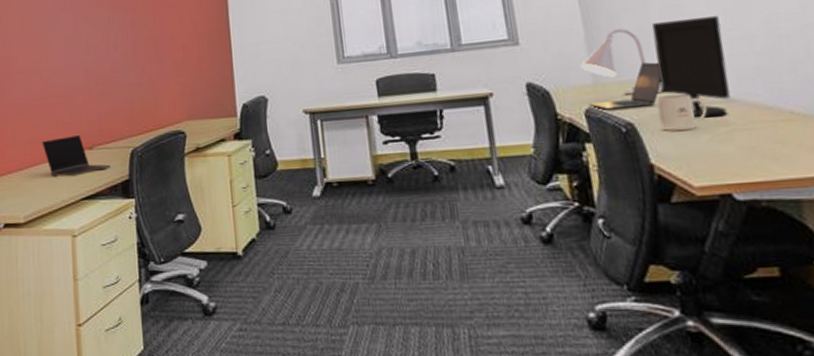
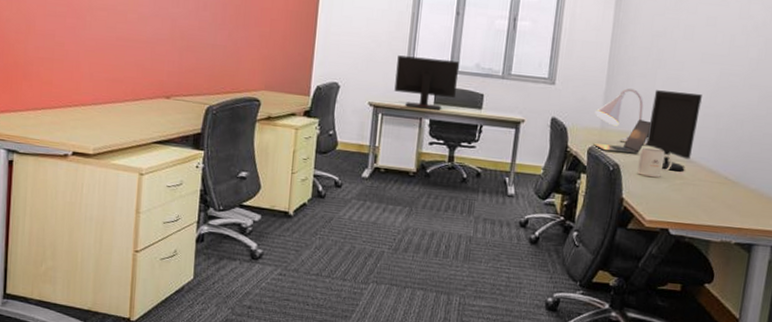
laptop computer: present [42,135,111,177] -> none [119,81,185,121]
computer monitor: none [325,44,401,106] -> present [394,55,460,110]

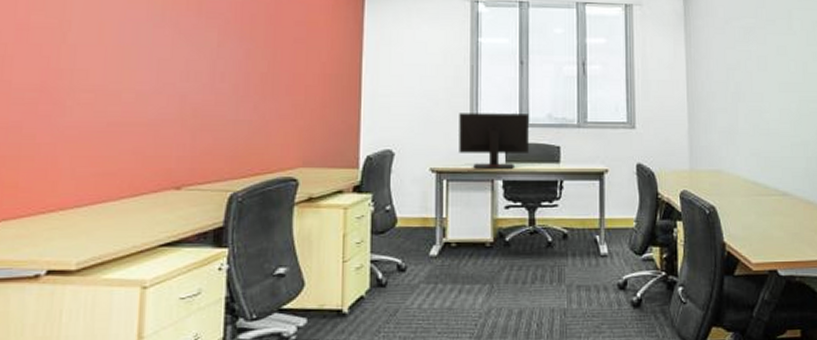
laptop: present [592,120,650,154] -> none [683,156,740,194]
table lamp: present [595,88,648,145] -> none [681,125,740,182]
mug: present [637,147,672,178] -> none [734,185,768,217]
monitor: present [646,90,702,172] -> none [738,124,787,207]

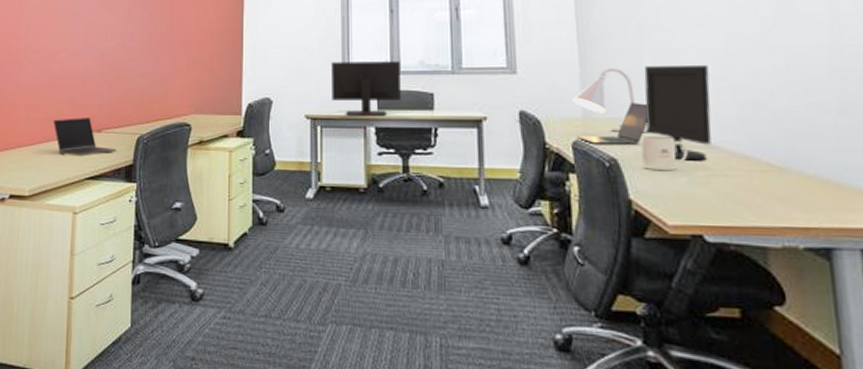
laptop computer: none [112,172,202,219] -> present [53,118,116,157]
table lamp: none [681,125,740,182] -> present [572,68,649,132]
laptop: none [683,156,740,194] -> present [576,103,648,144]
mug: none [734,185,768,217] -> present [641,135,687,171]
monitor: none [738,124,787,207] -> present [644,66,711,161]

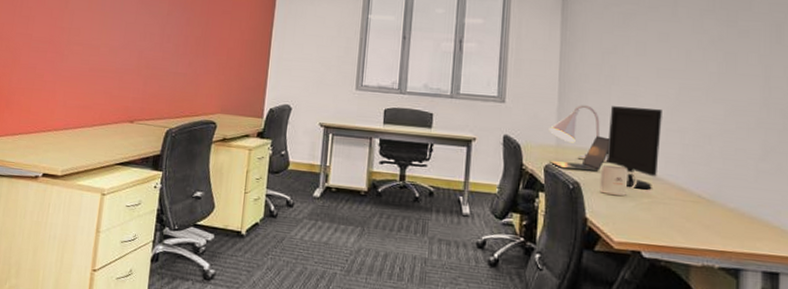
laptop computer: present [53,118,116,157] -> none [89,107,146,144]
computer monitor: present [331,61,401,116] -> none [344,78,408,130]

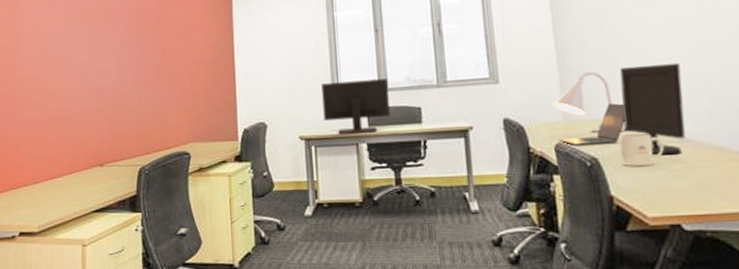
computer monitor: none [344,78,408,130] -> present [321,78,390,134]

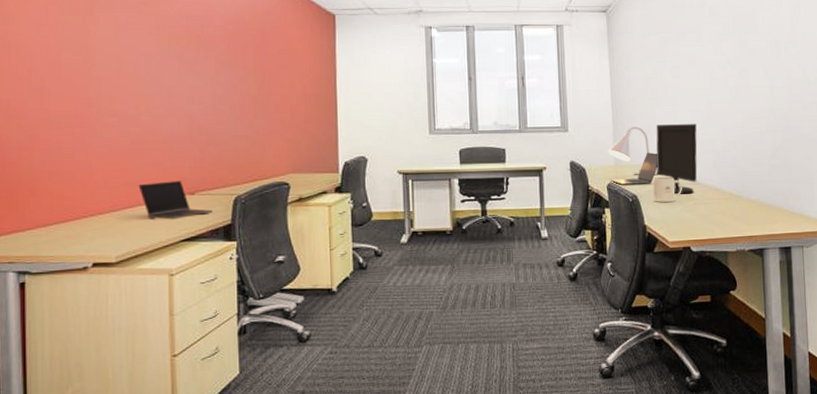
laptop computer: none [56,153,120,191] -> present [138,181,213,220]
computer monitor: present [321,78,390,134] -> none [419,122,479,170]

